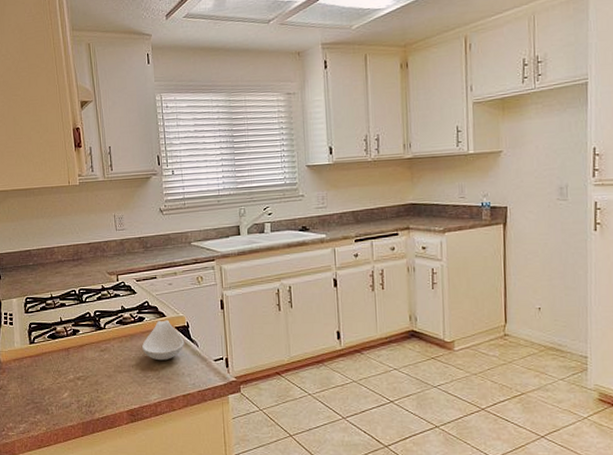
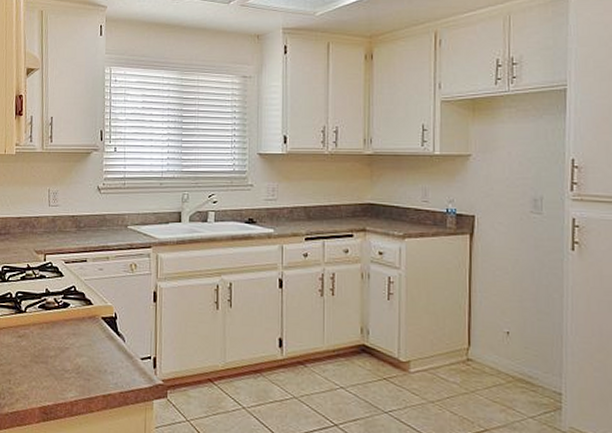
spoon rest: present [141,319,184,361] -> none [63,308,110,354]

